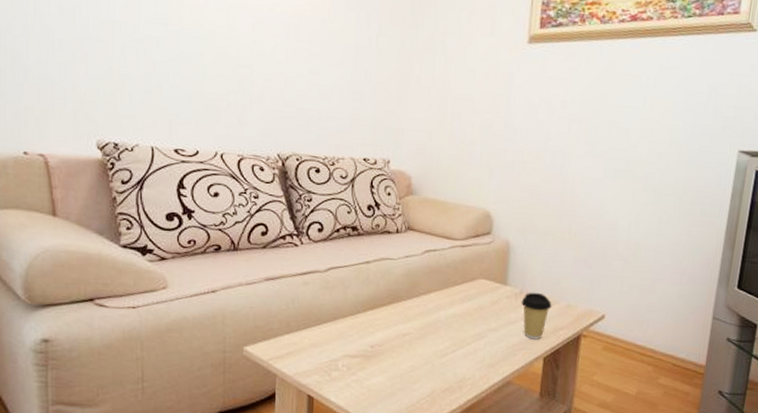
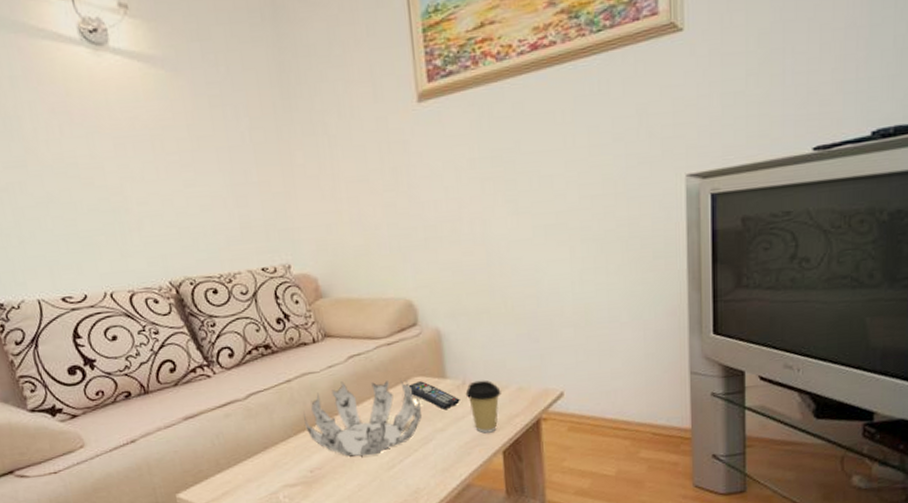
decorative bowl: none [374,271,481,342] -> present [303,378,422,457]
remote control: none [473,283,515,312] -> present [409,381,460,409]

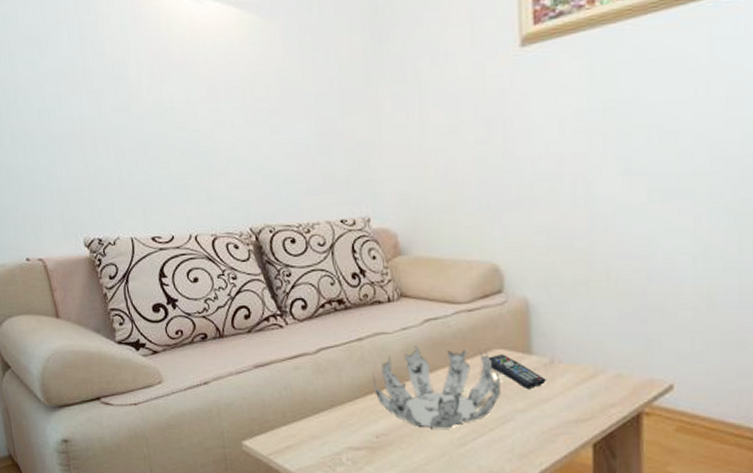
coffee cup: present [465,380,501,434] -> none [553,361,596,421]

